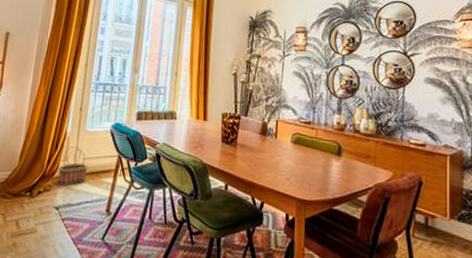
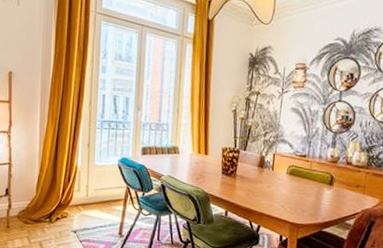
basket: present [57,146,88,186] -> none [73,179,100,214]

